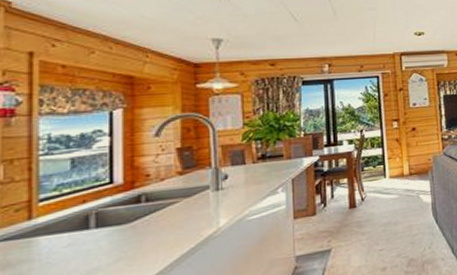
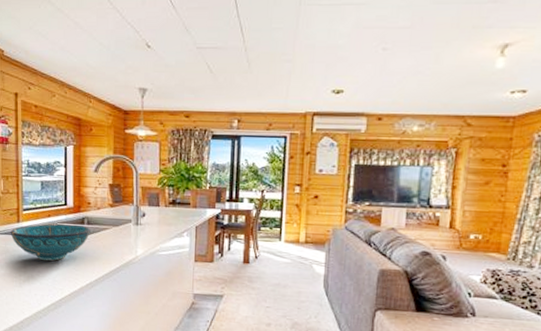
decorative bowl: none [14,205,150,265] -> present [10,224,90,261]

